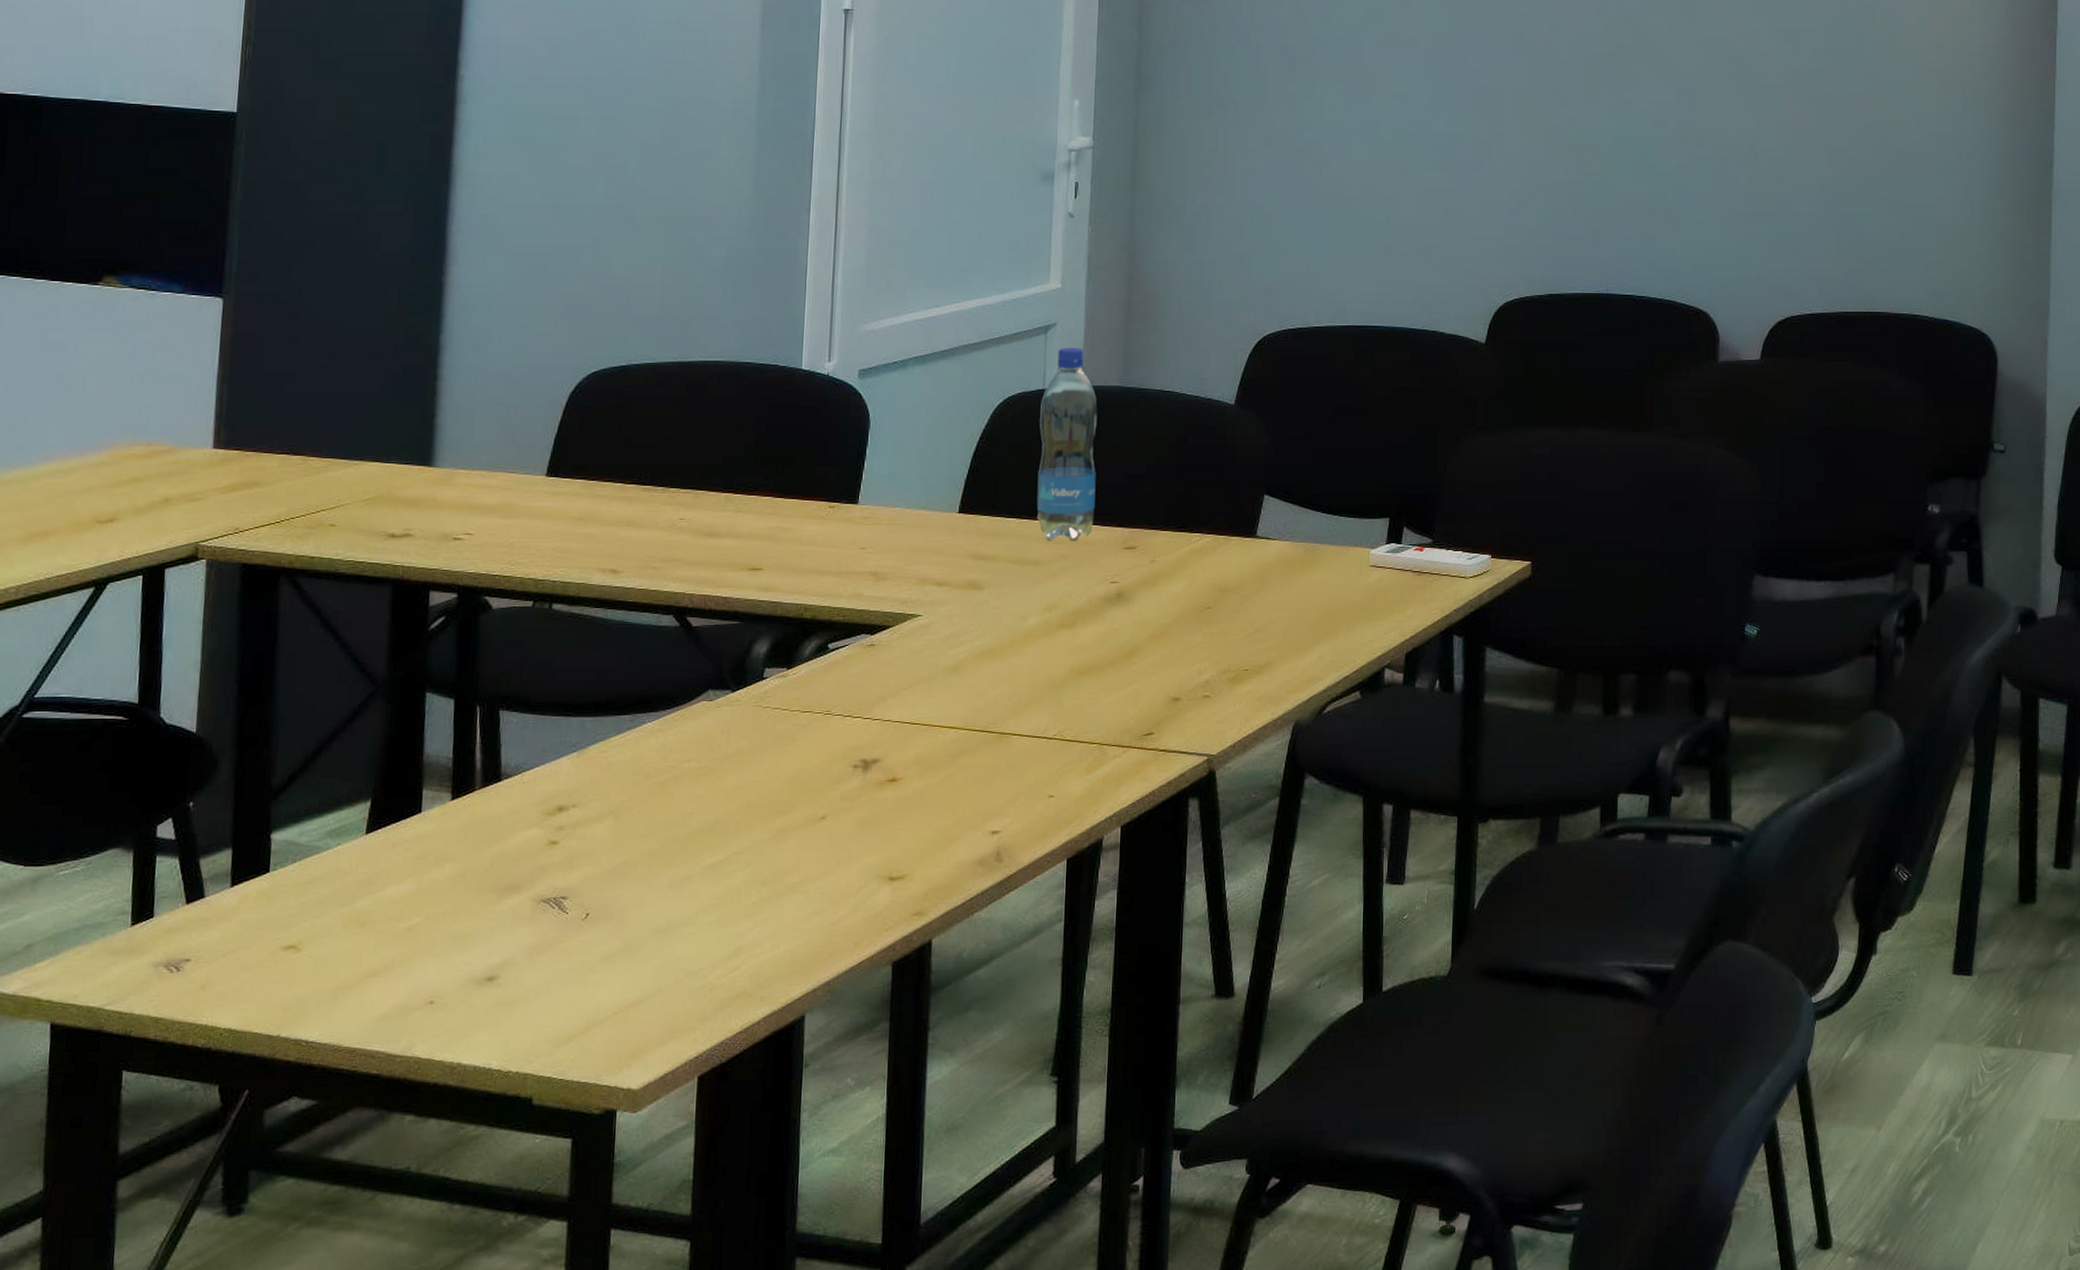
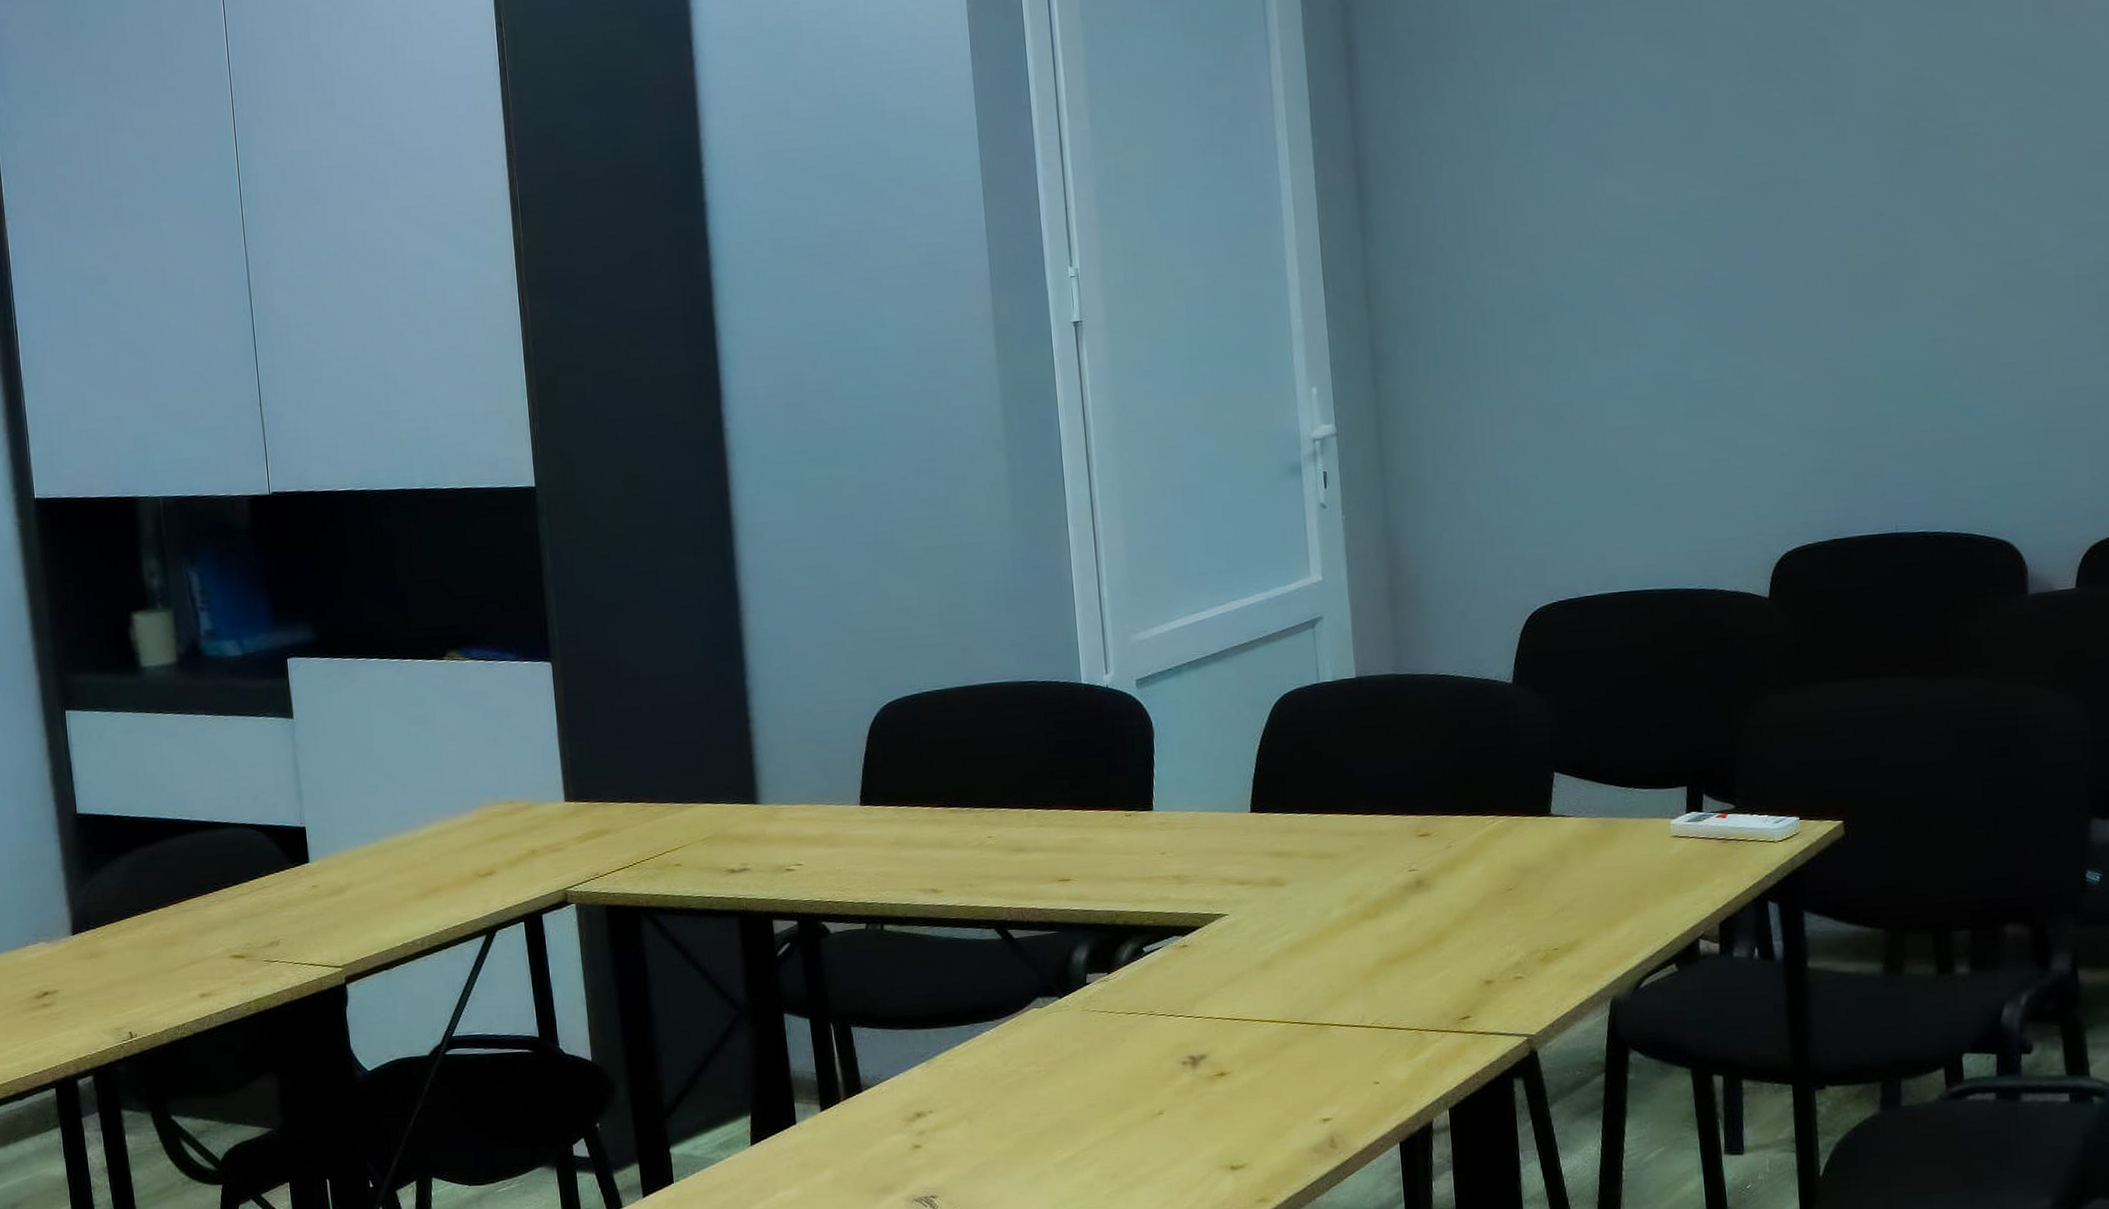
bottle: present [1036,348,1098,542] -> none [1317,639,1385,833]

